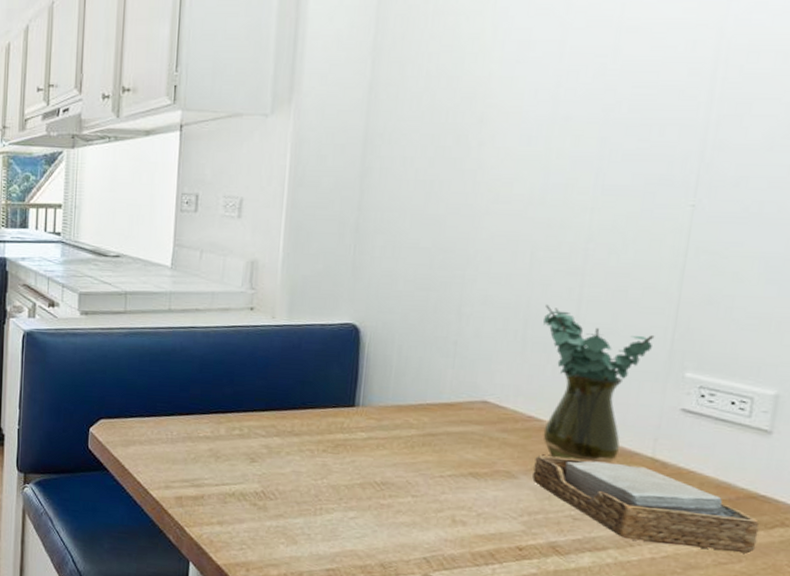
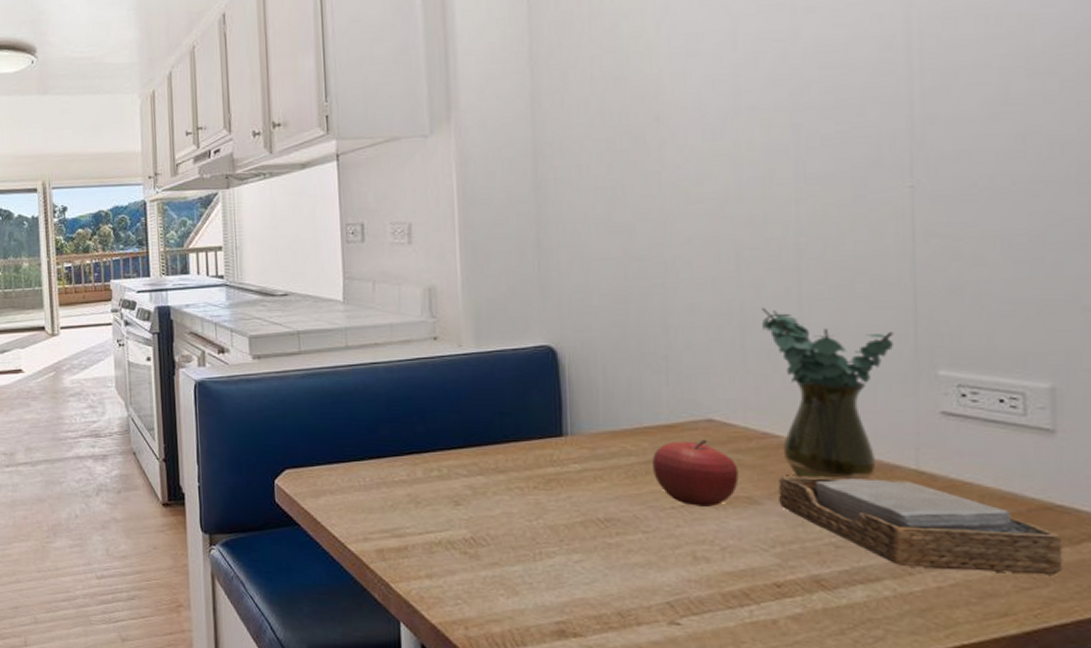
fruit: none [429,418,503,478] -> present [653,439,739,507]

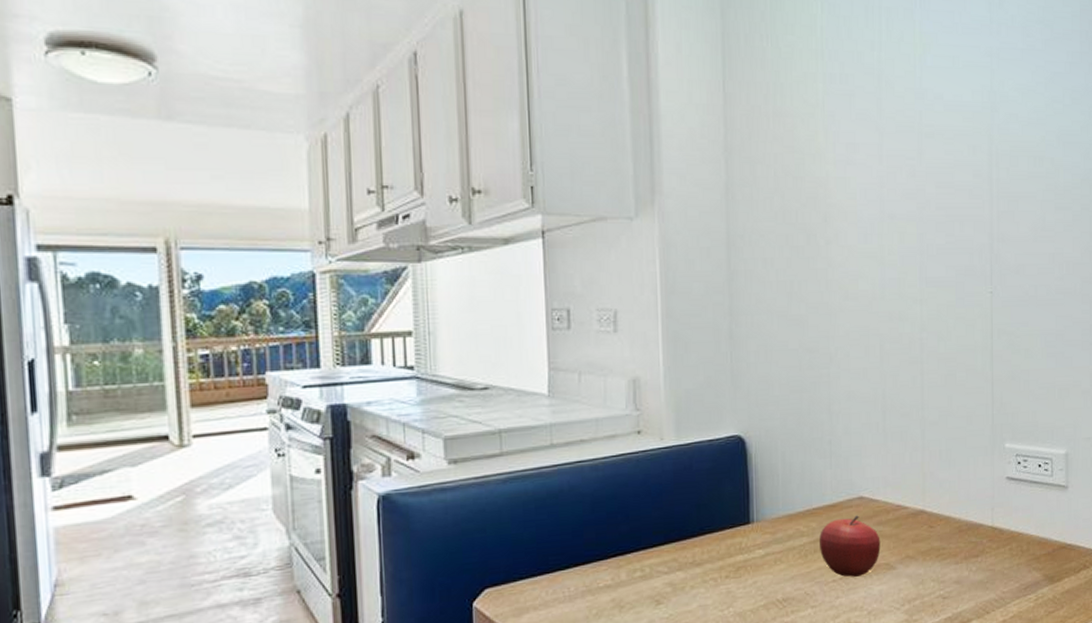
vase: present [762,307,894,480] -> none [897,394,980,542]
napkin holder: present [778,476,1063,575] -> none [907,535,1071,608]

